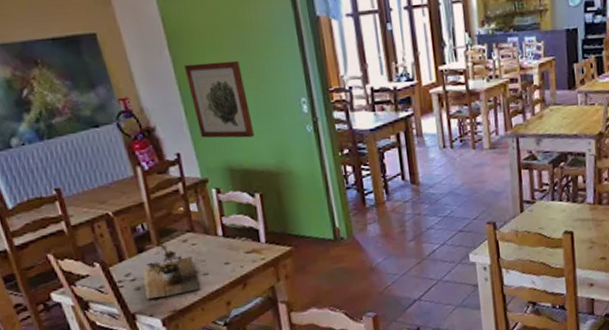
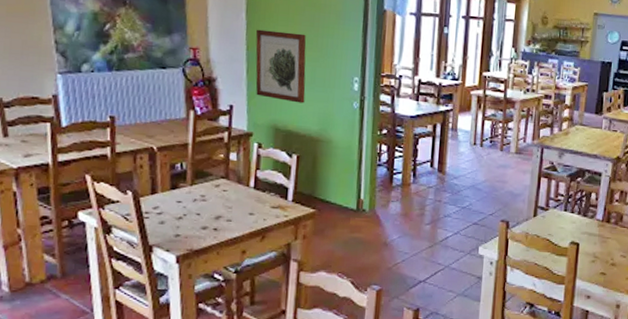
succulent plant: present [141,242,201,300] -> none [167,183,222,235]

